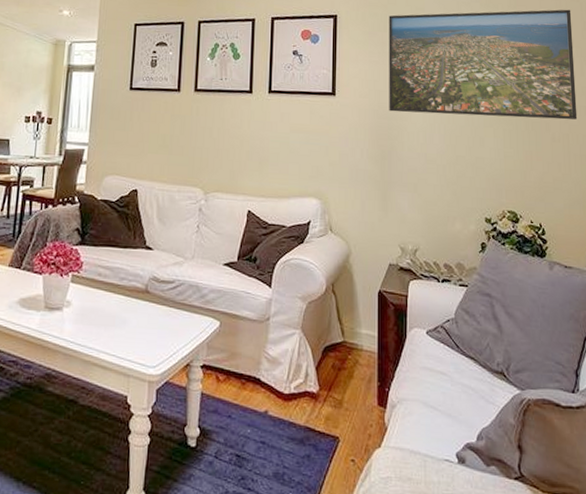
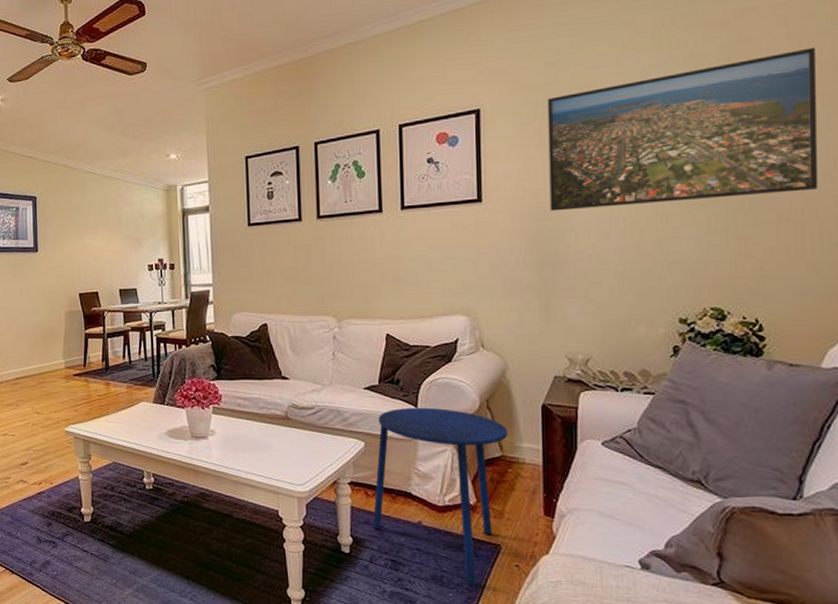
side table: none [220,287,350,485] -> present [372,407,509,587]

